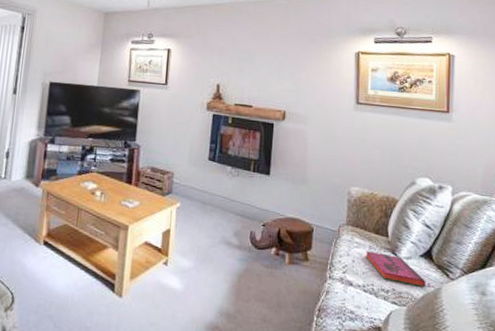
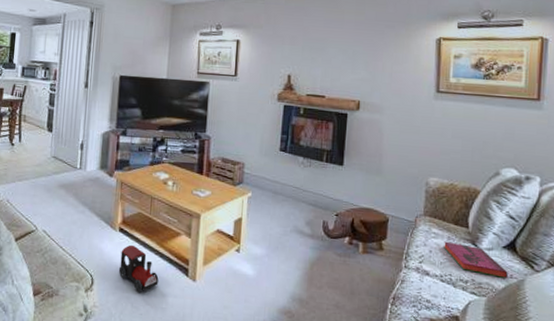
toy train: none [41,259,84,310] -> present [118,244,159,292]

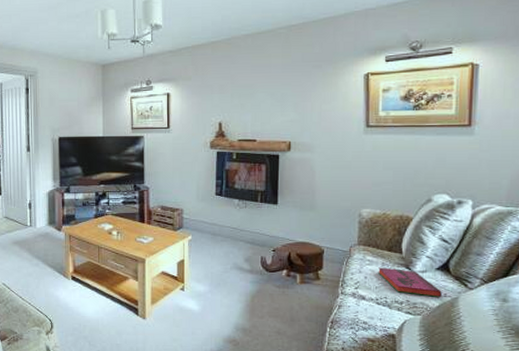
toy train: present [118,244,159,292] -> none [74,290,112,332]

